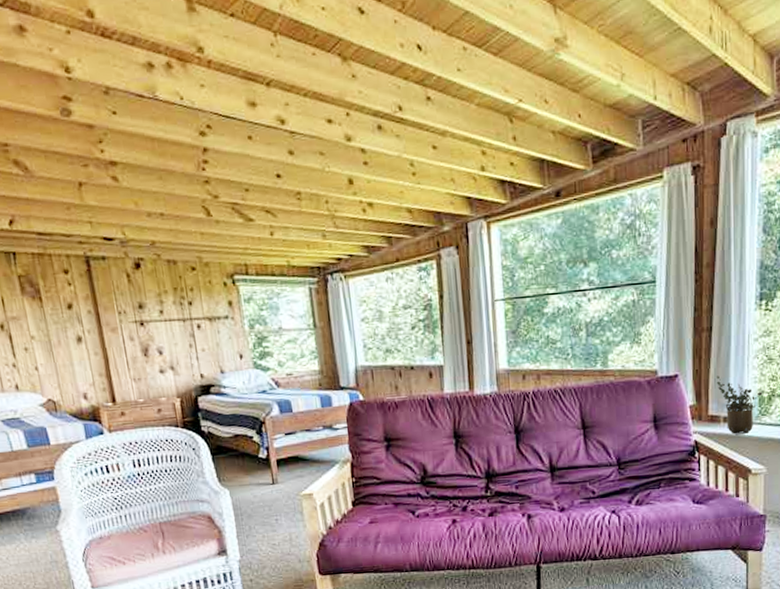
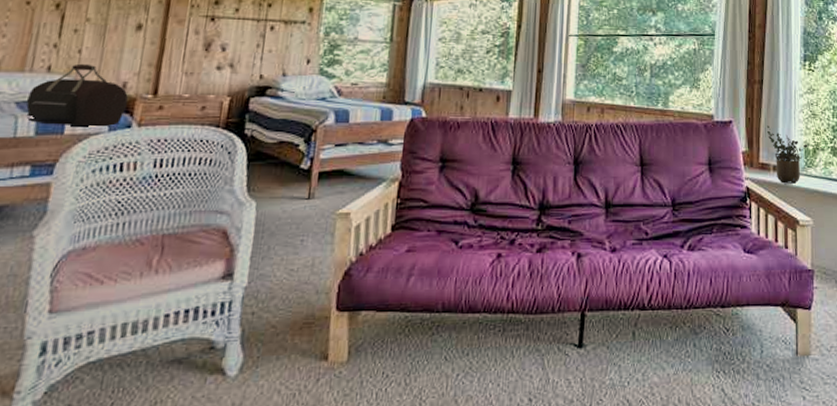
duffel bag: none [9,379,94,438] -> present [26,63,128,127]

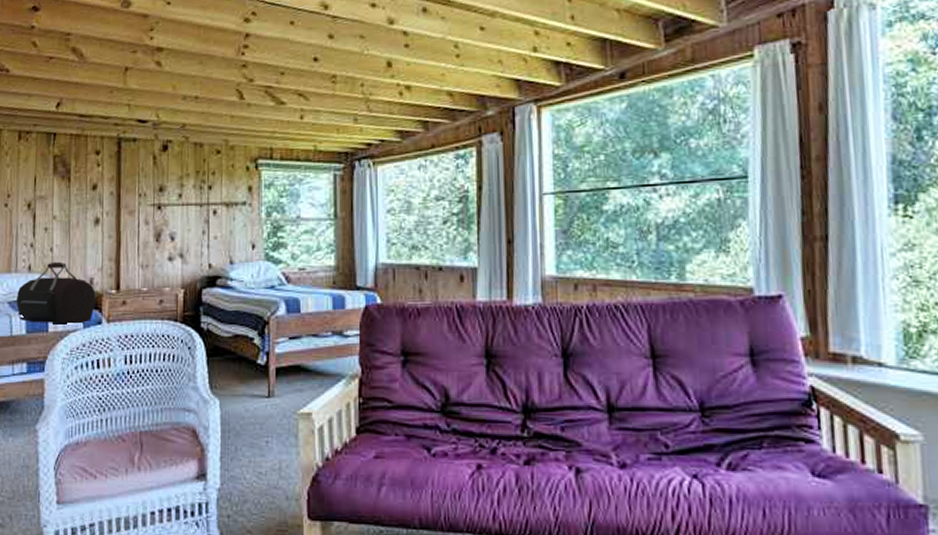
potted plant: present [767,125,808,184] -> none [838,299,909,382]

